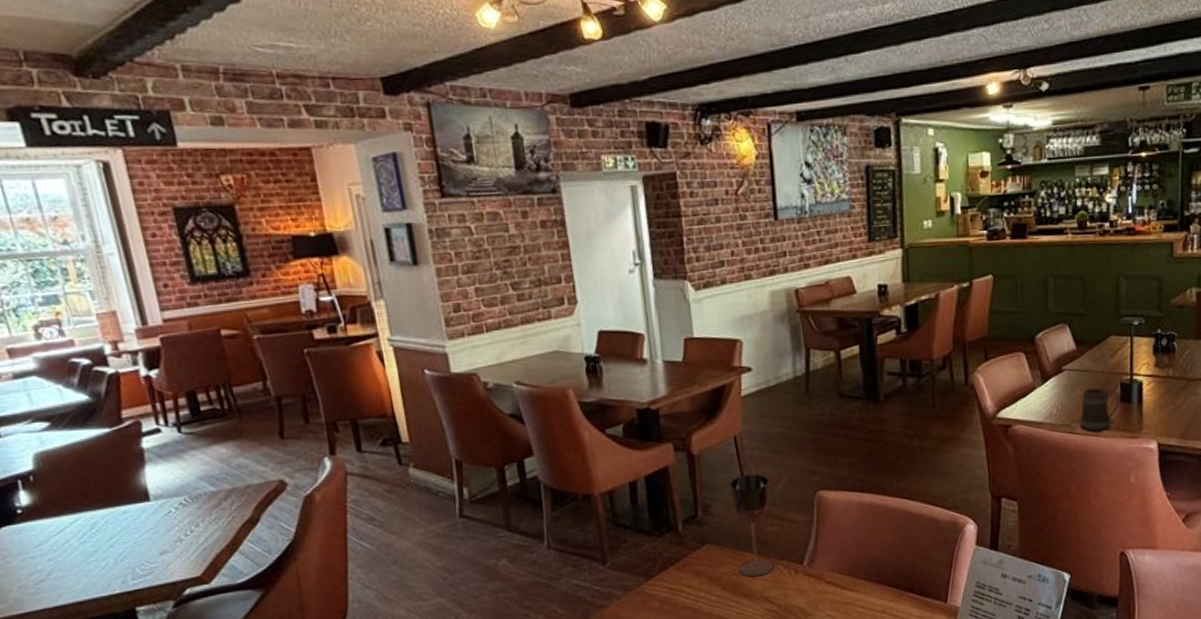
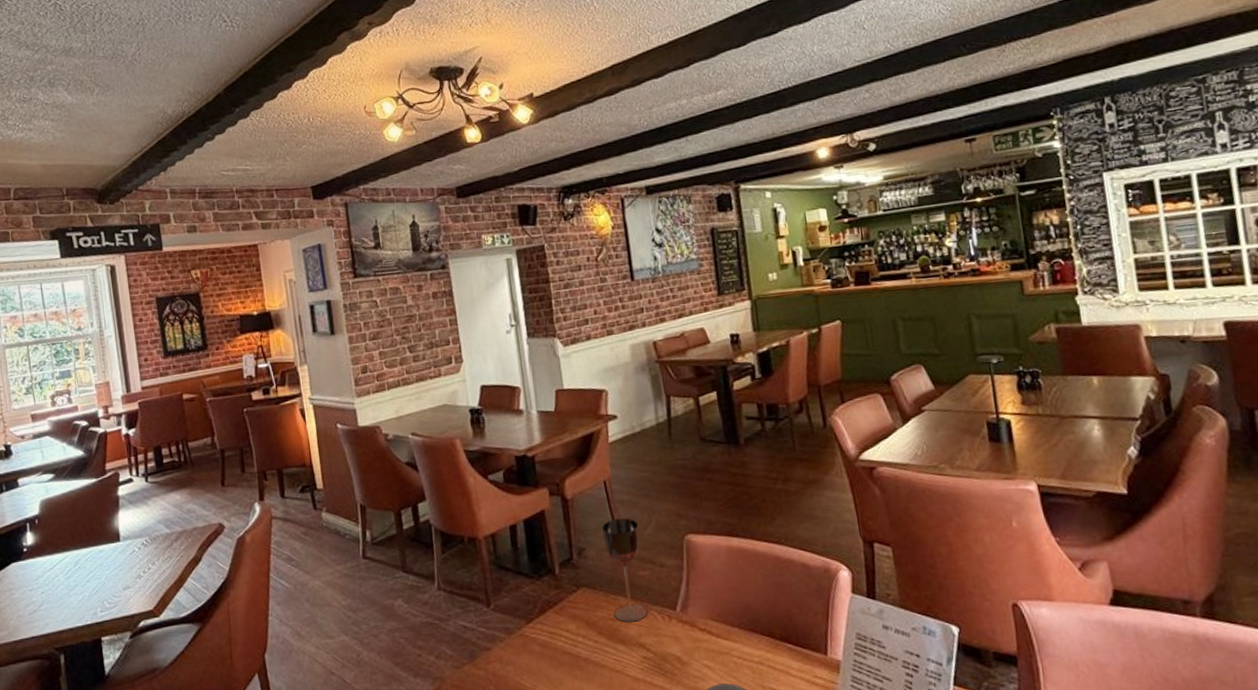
beer mug: present [1079,388,1121,432] -> none [947,428,990,474]

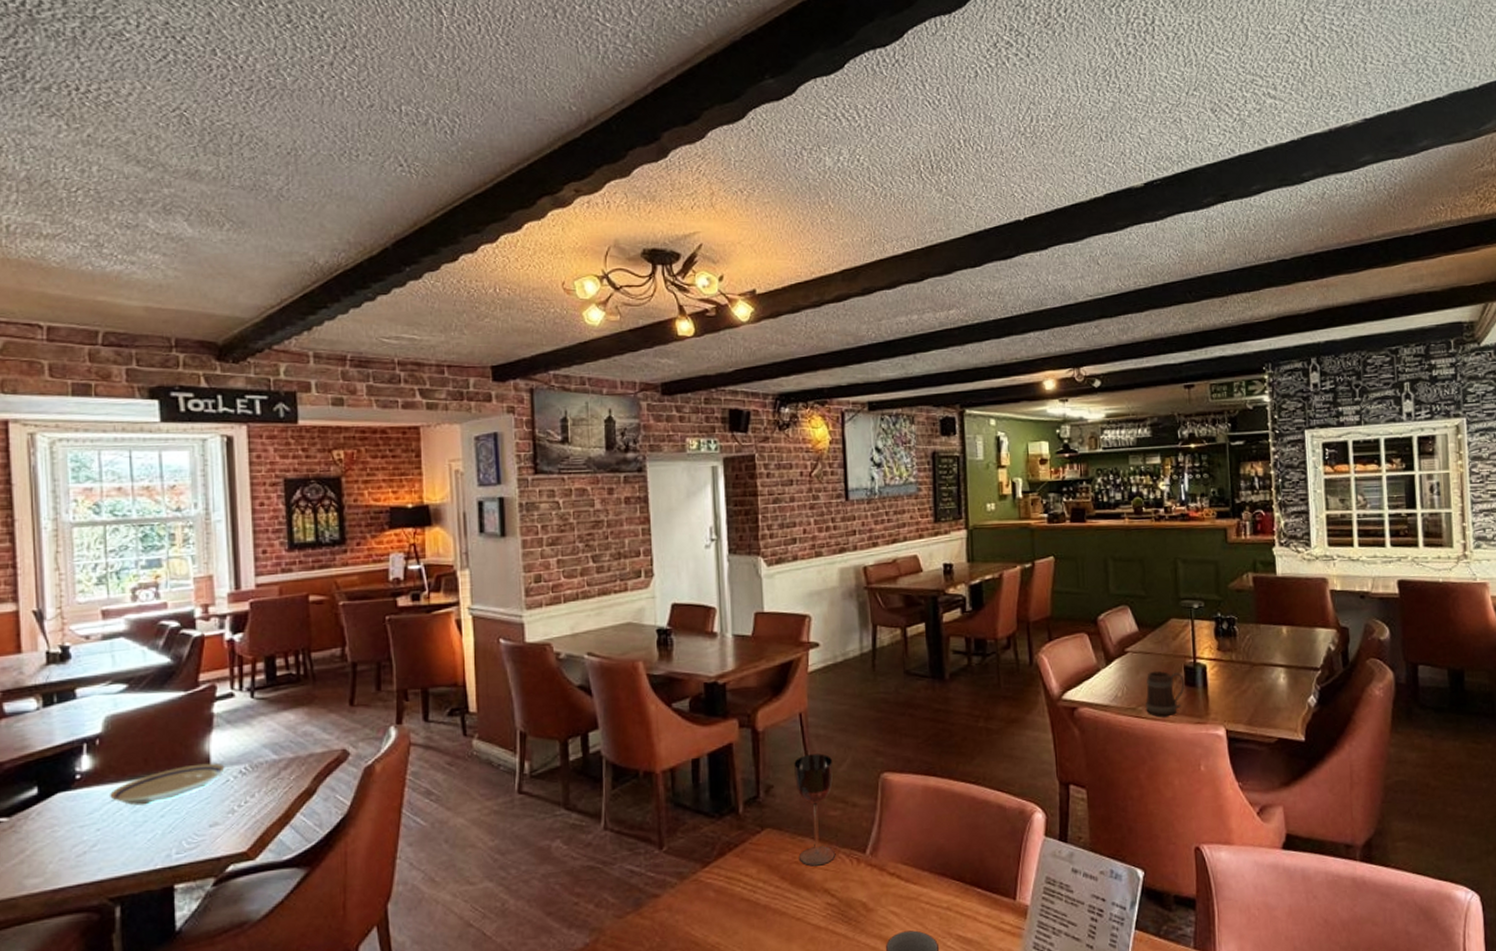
plate: none [49,536,131,572] -> present [110,762,225,804]
beer mug: none [947,428,990,474] -> present [1145,670,1186,717]

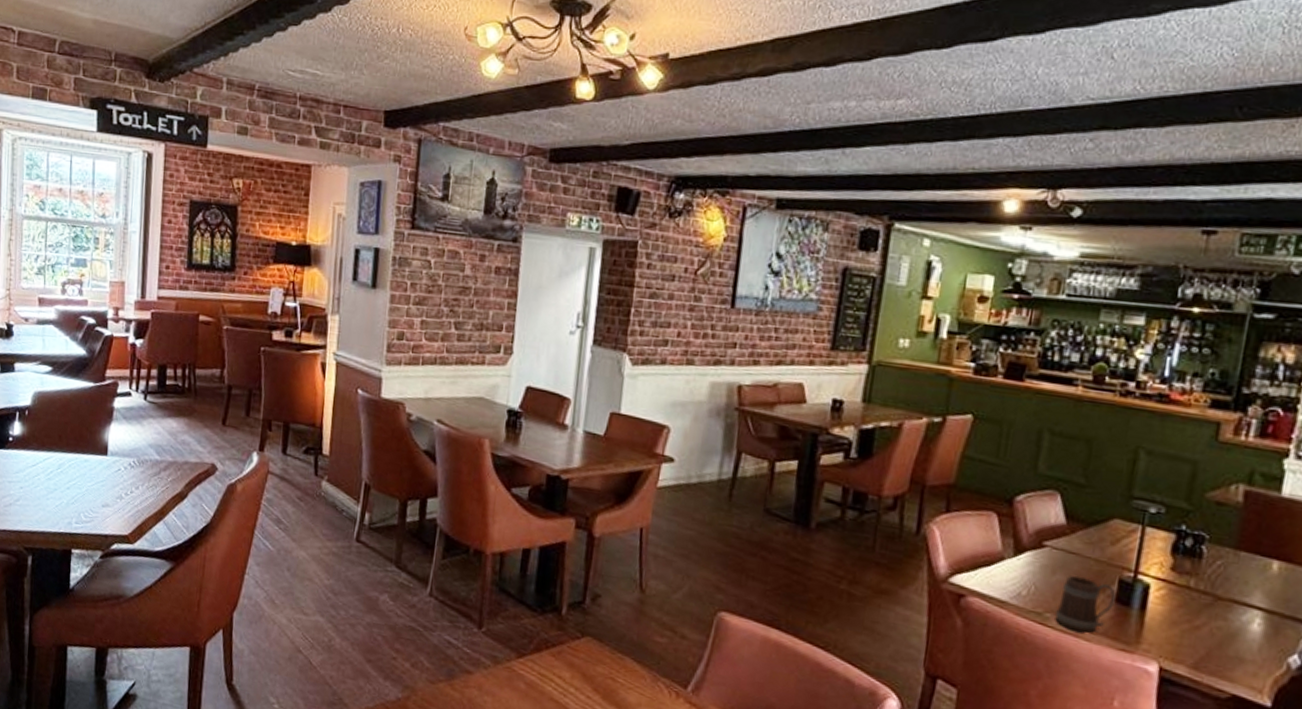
plate: present [110,762,225,804] -> none [32,448,119,475]
wineglass: present [794,753,836,866] -> none [616,572,668,689]

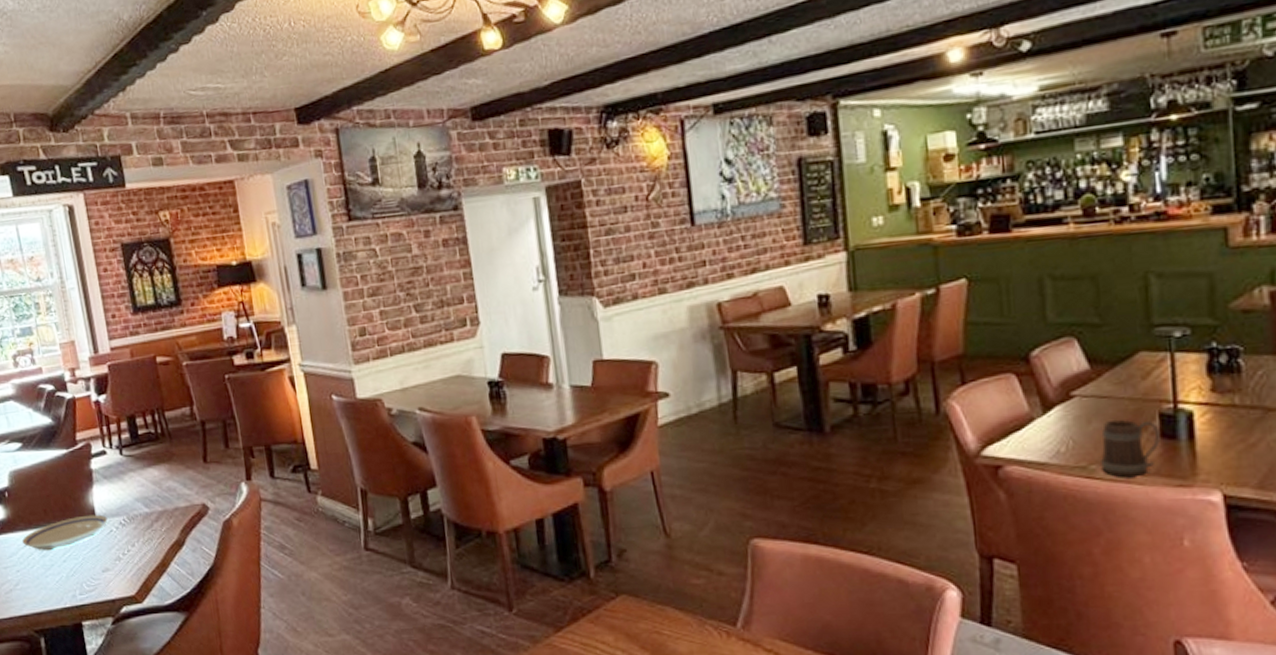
plate: none [32,448,119,475] -> present [22,514,108,550]

